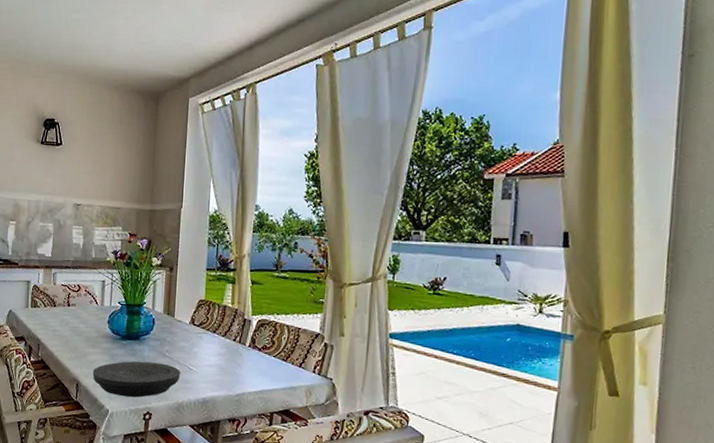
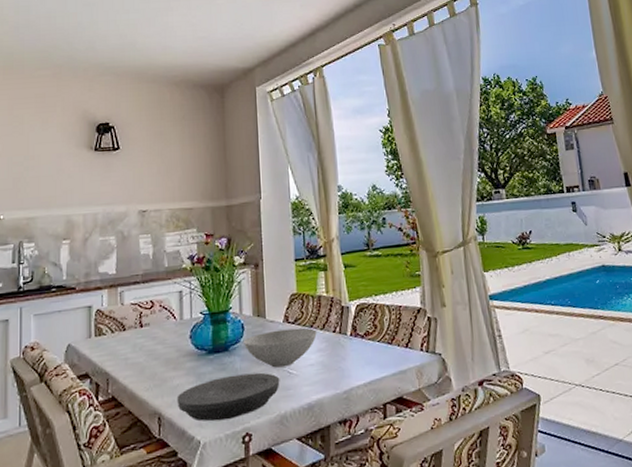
bowl: none [153,329,219,363] -> present [244,327,317,368]

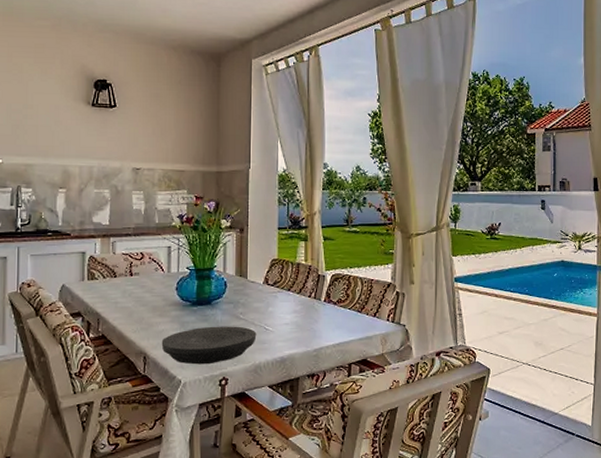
bowl: present [244,327,317,368] -> none [226,290,294,323]

